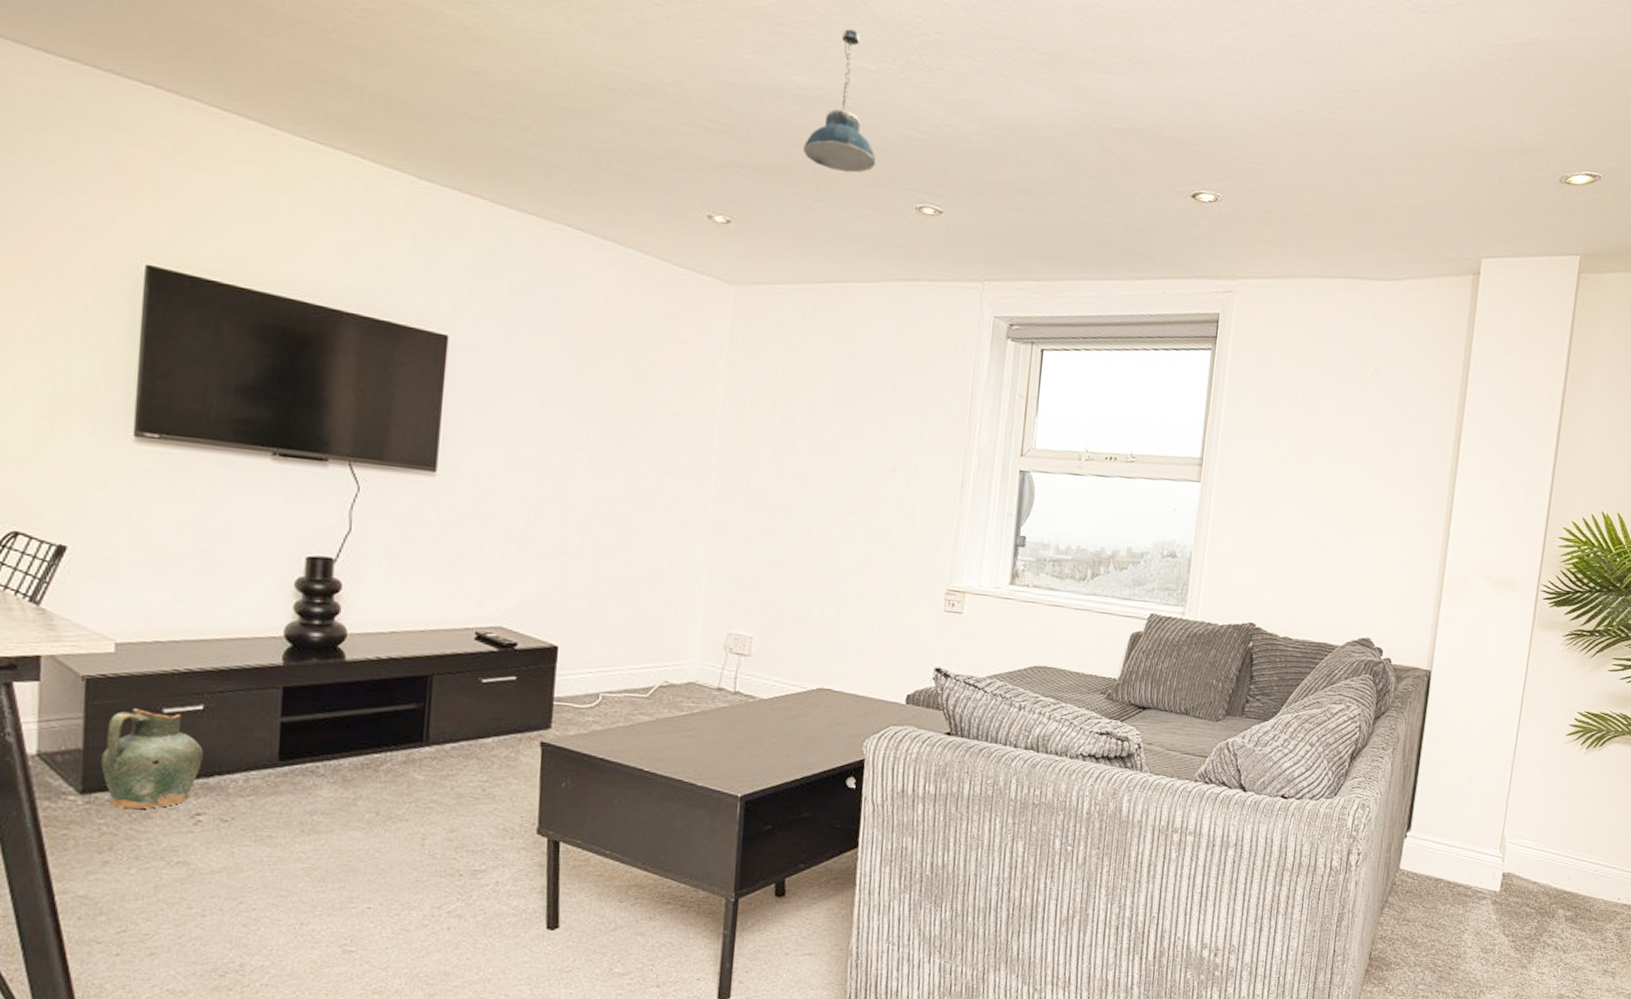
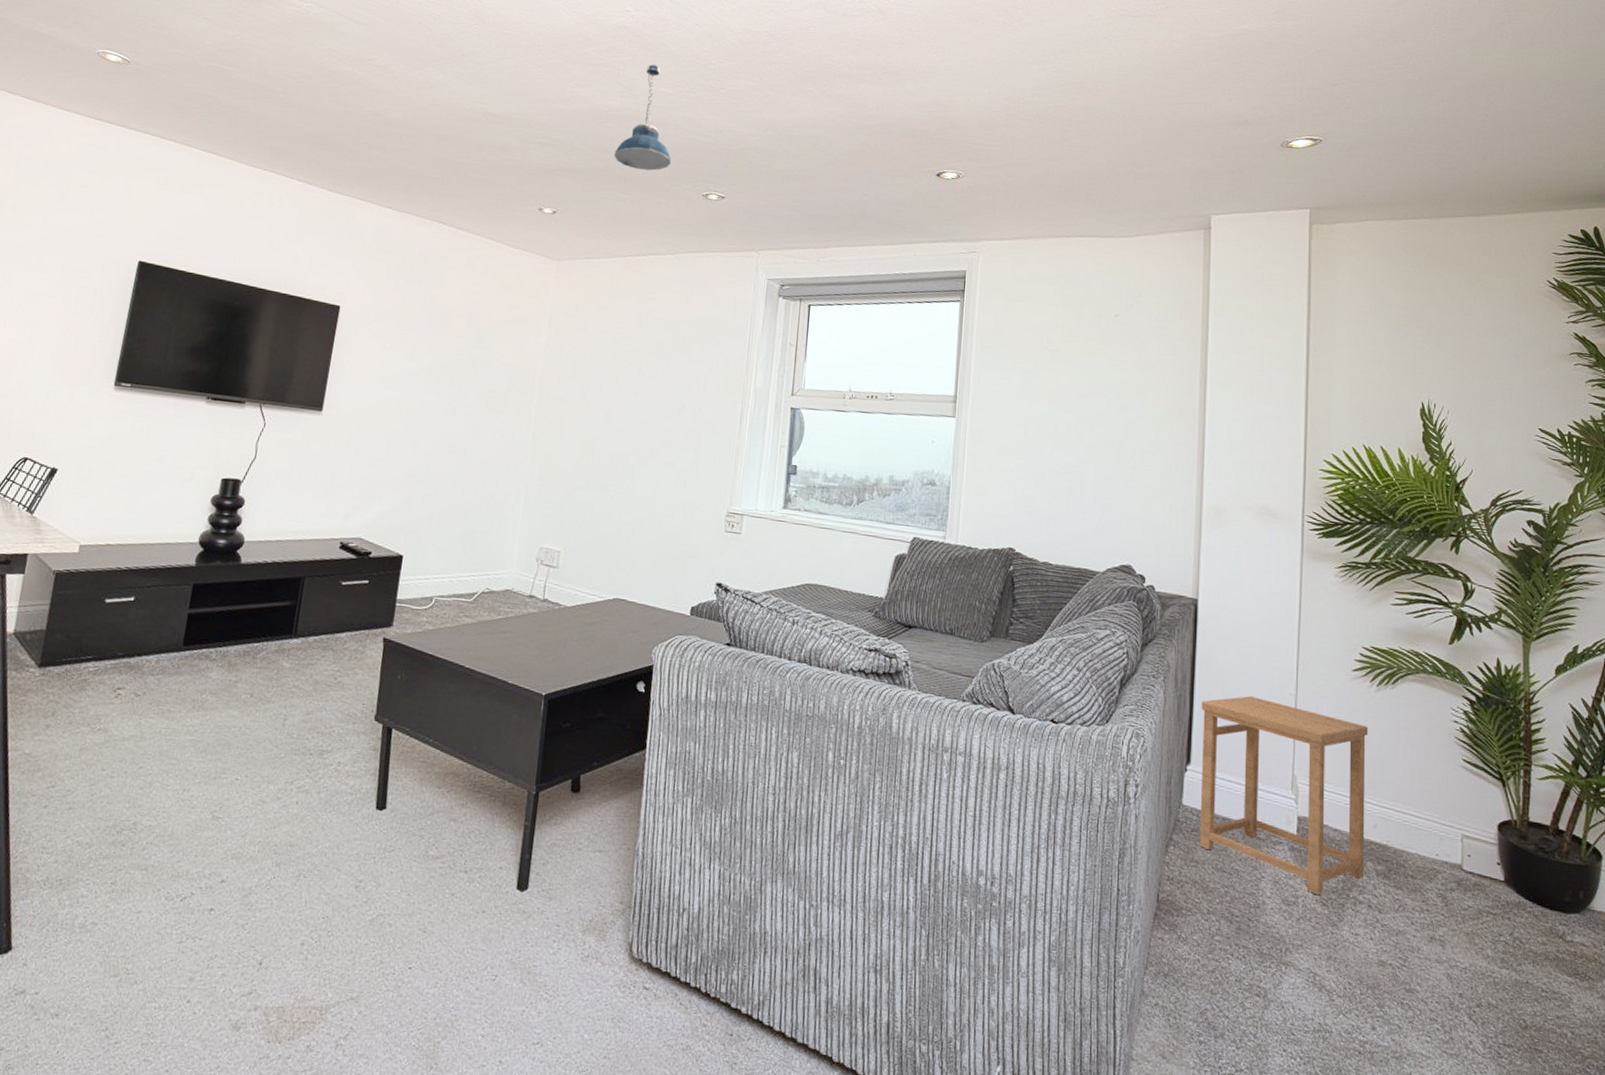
ceramic jug: present [101,709,203,809] -> none [56,598,130,682]
side table: none [1412,763,1574,942] -> present [1199,695,1368,896]

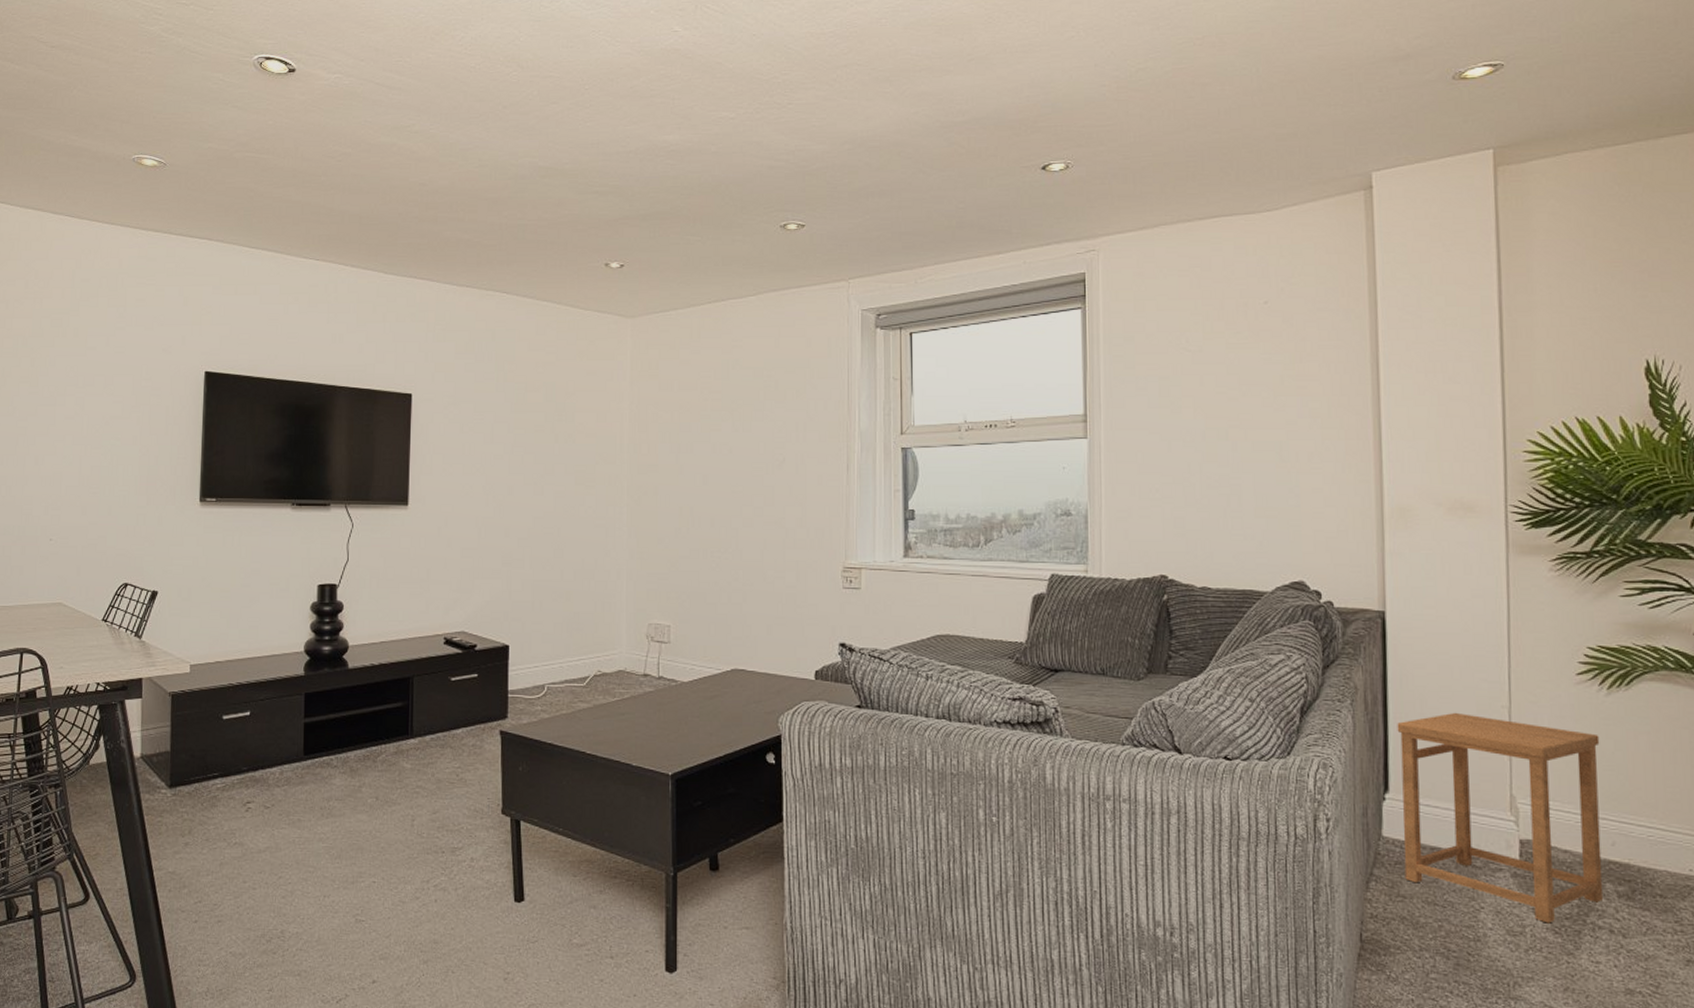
pendant light: present [614,64,671,171] -> none [679,88,741,207]

